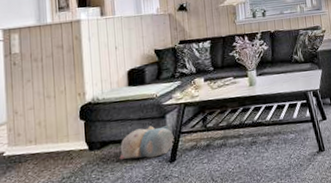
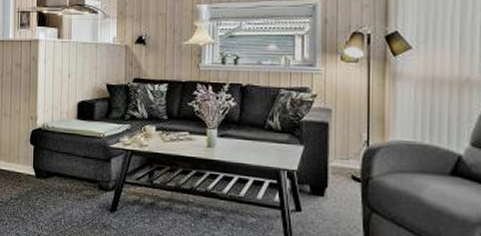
plush toy: present [119,124,175,160] -> none [62,167,117,202]

